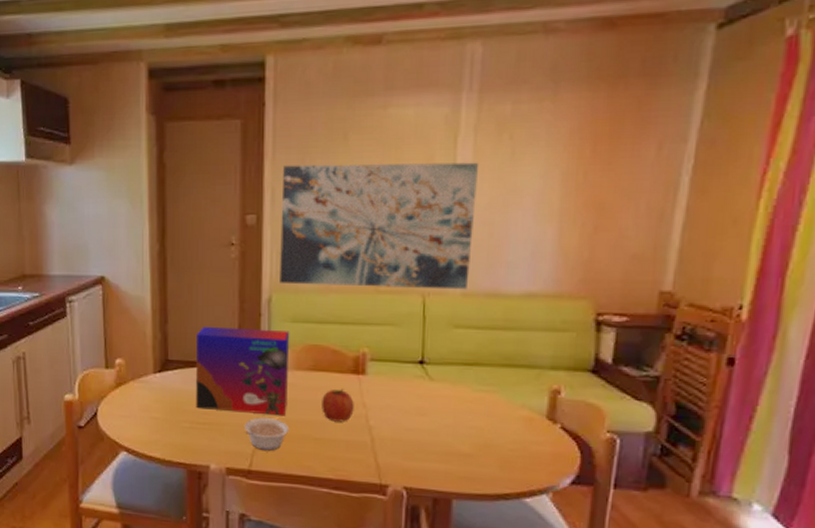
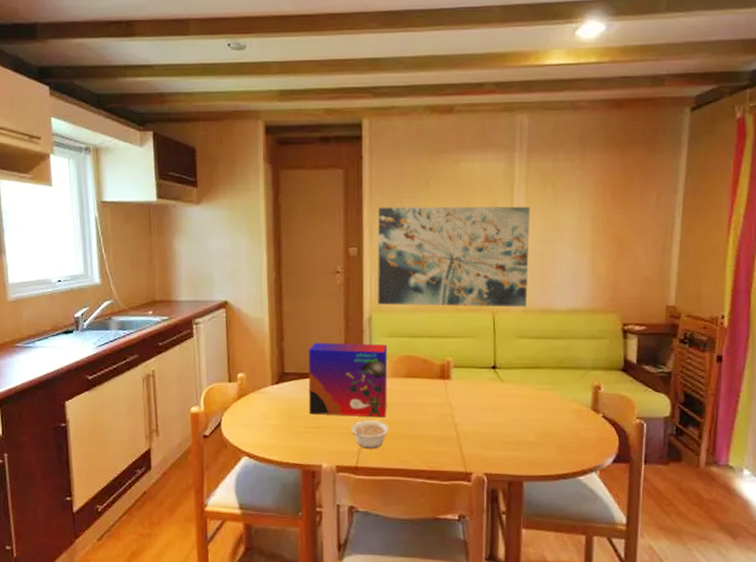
fruit: present [322,388,354,422] -> none [415,392,442,421]

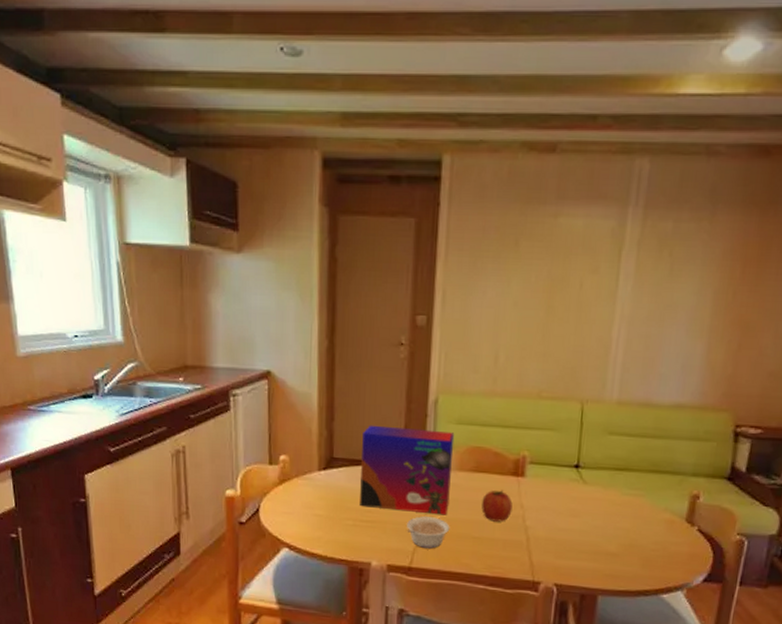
wall art: present [378,206,531,307] -> none [447,268,641,399]
fruit: none [415,392,442,421] -> present [482,490,513,522]

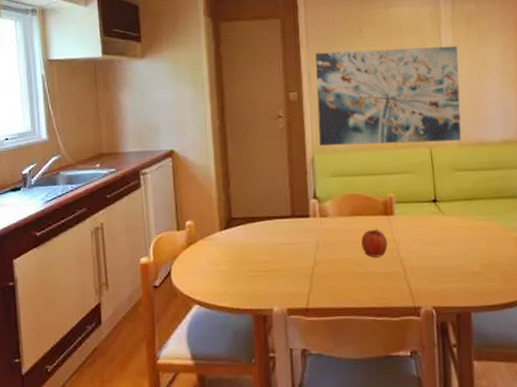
cereal box: present [360,425,455,516] -> none [255,184,334,259]
legume: present [407,516,450,549] -> none [300,260,338,289]
wall art: none [447,268,641,399] -> present [315,45,461,146]

